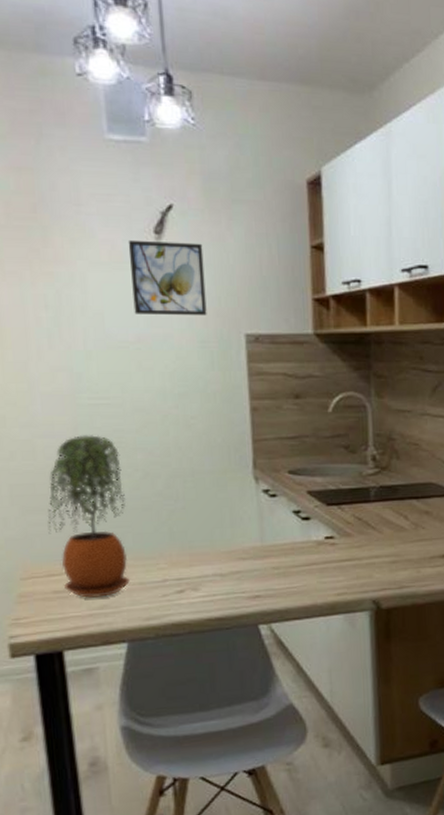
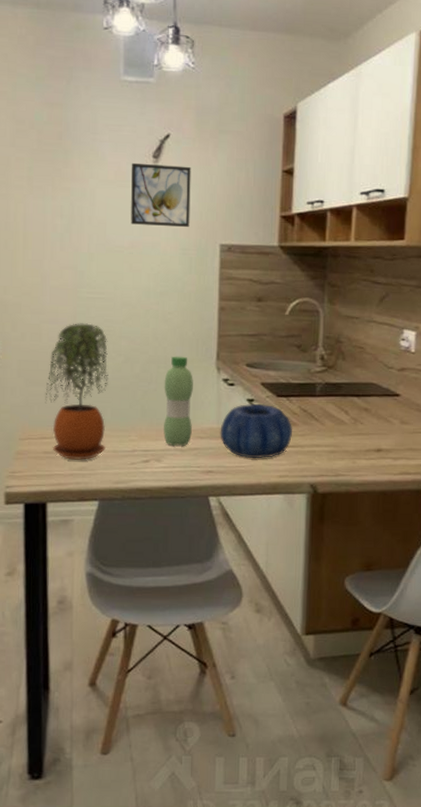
water bottle: none [193,467,232,572] -> present [164,356,193,447]
decorative bowl: none [264,514,348,578] -> present [220,403,293,459]

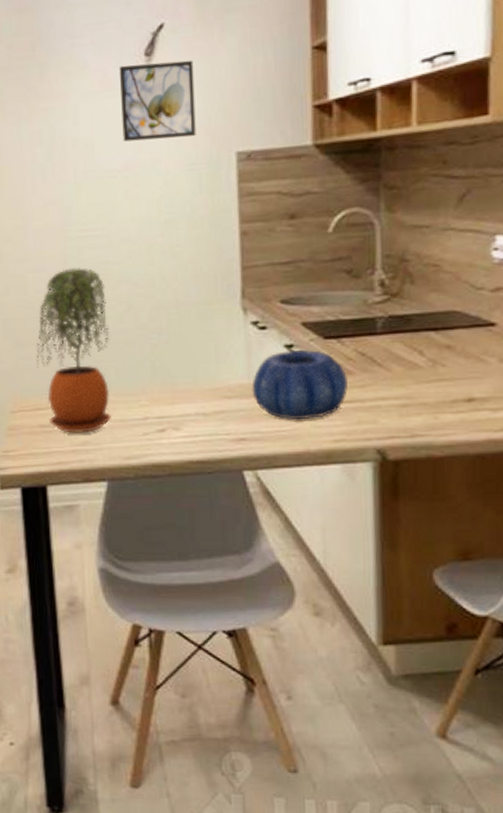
water bottle: present [164,356,193,447] -> none [177,297,216,411]

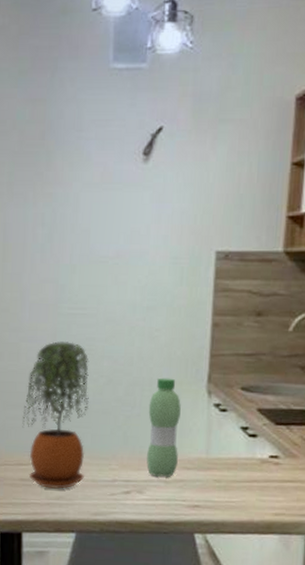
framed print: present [118,60,196,142] -> none [117,161,186,232]
water bottle: none [177,297,216,411] -> present [146,378,181,478]
decorative bowl: present [252,349,349,421] -> none [209,432,293,493]

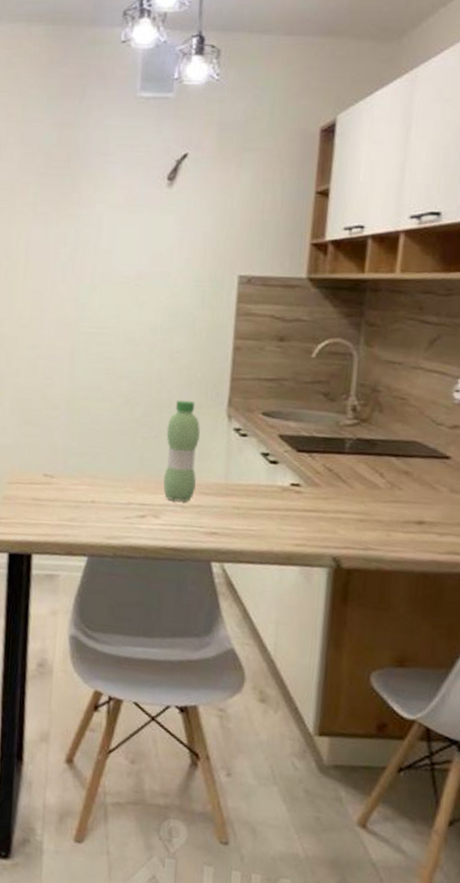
potted plant: present [22,341,89,489] -> none [36,360,108,510]

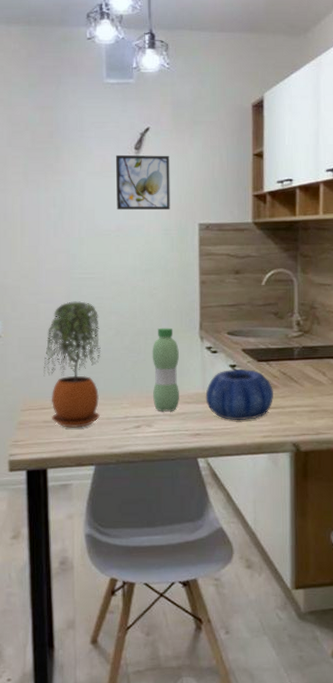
potted plant: none [36,360,108,510] -> present [43,301,101,428]
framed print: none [139,185,210,256] -> present [115,154,170,210]
decorative bowl: none [227,458,315,522] -> present [205,368,274,421]

